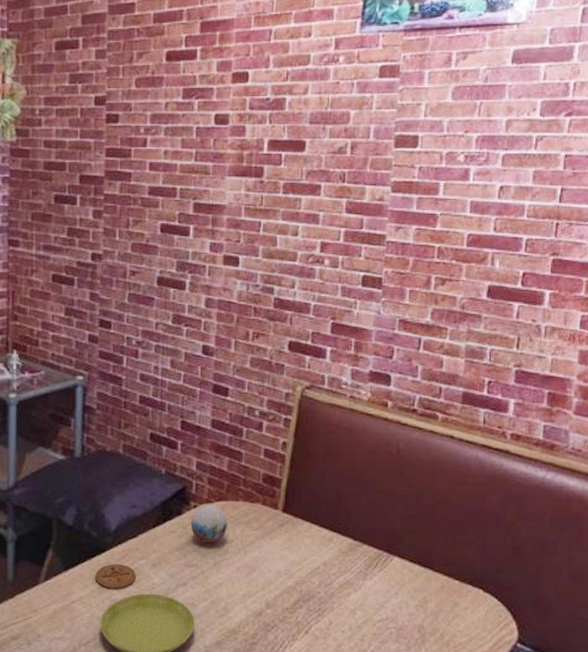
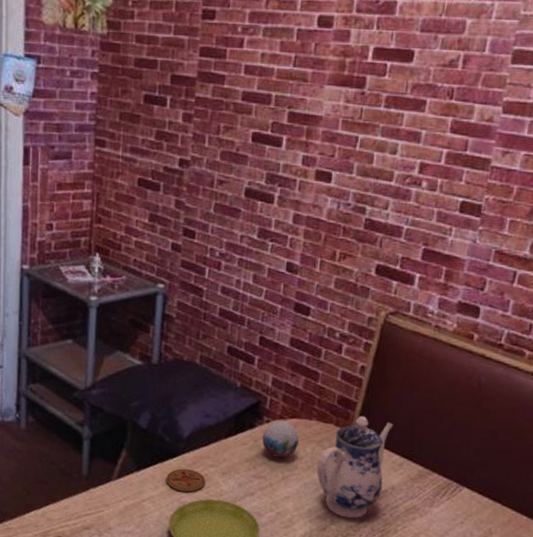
teapot: none [248,492,320,600] -> present [317,415,394,519]

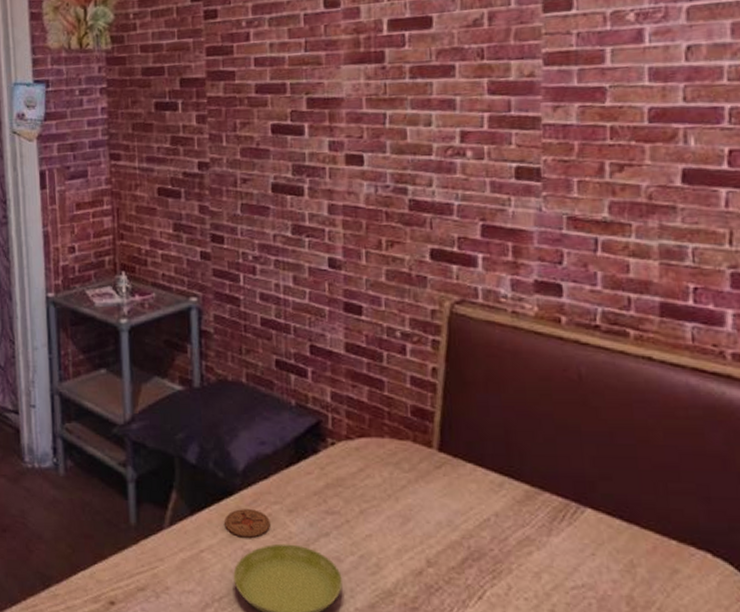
decorative orb: present [262,420,299,458] -> none [328,442,373,487]
teapot: present [317,415,394,519] -> none [399,427,484,558]

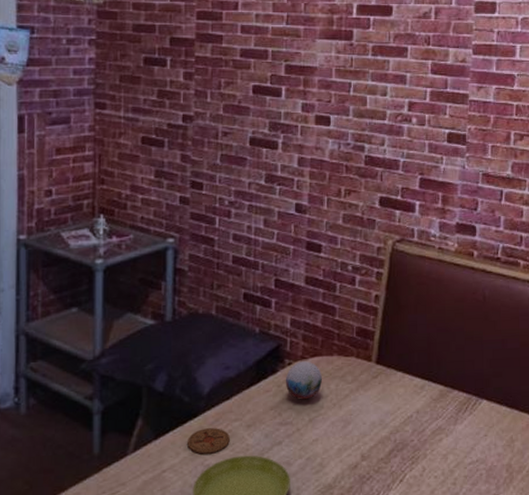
decorative orb: none [328,442,373,487] -> present [285,361,322,400]

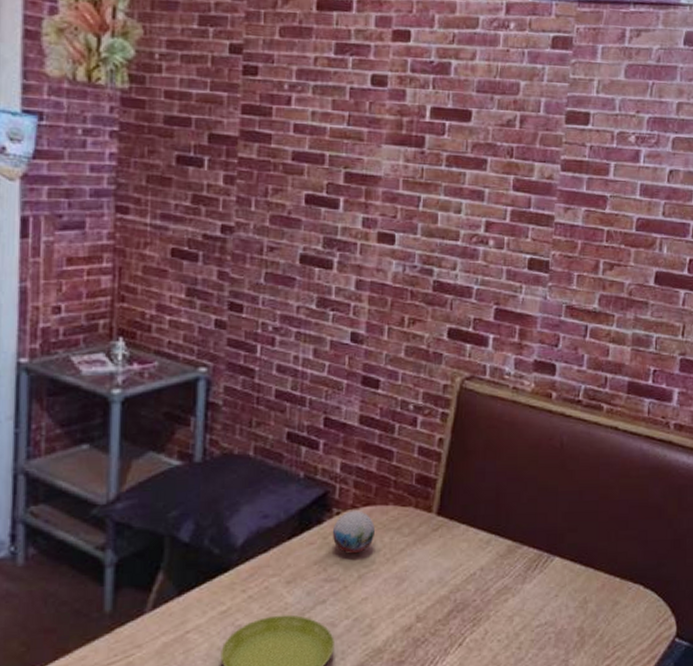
coaster: present [188,428,230,454] -> none [216,584,266,614]

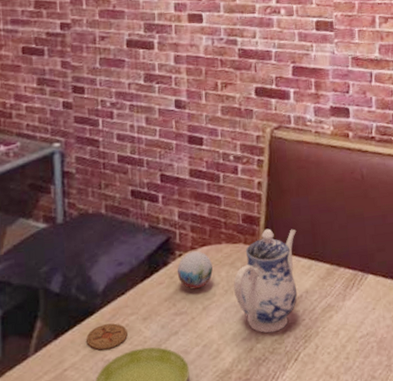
coaster: none [216,584,266,614] -> present [86,323,128,350]
teapot: none [397,493,478,612] -> present [233,228,297,333]

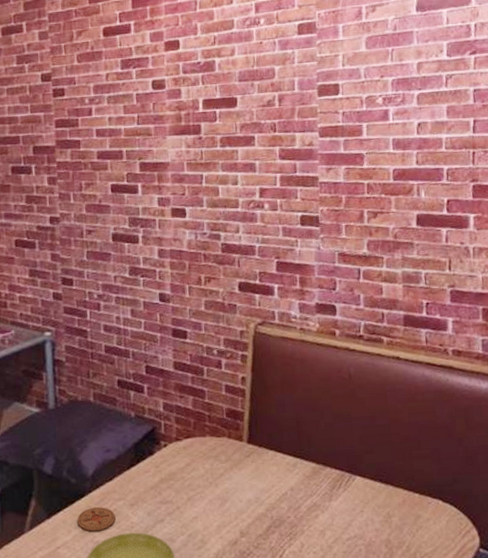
decorative orb: present [177,251,213,290] -> none [162,442,197,480]
teapot: present [233,228,297,333] -> none [218,424,282,528]

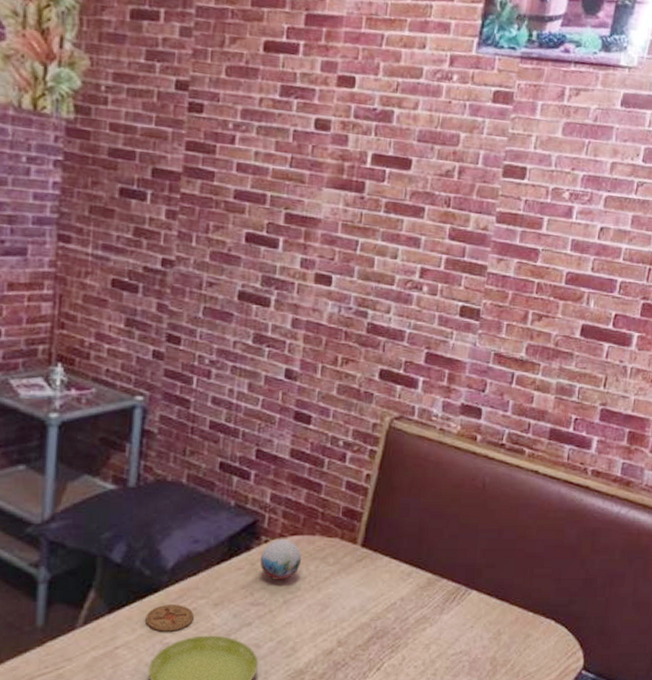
decorative orb: none [162,442,197,480] -> present [259,539,301,580]

